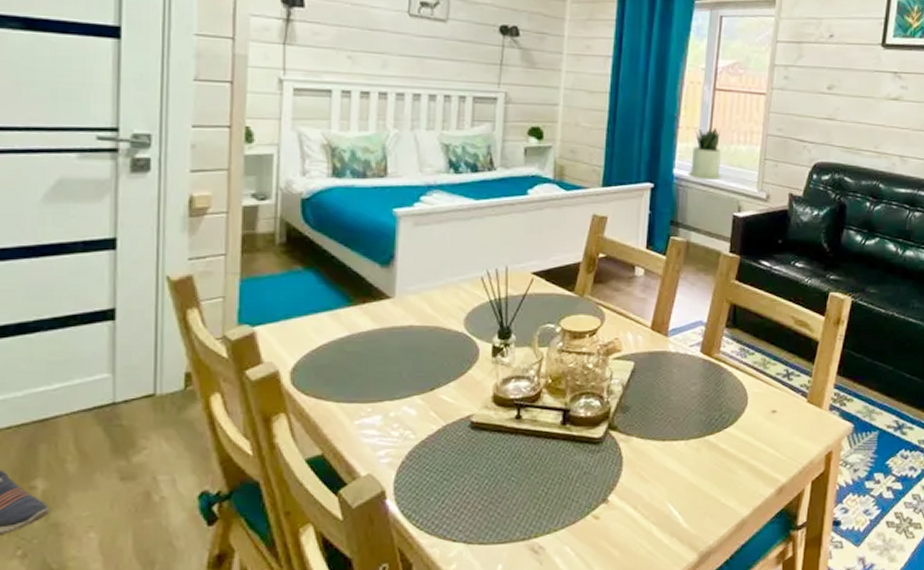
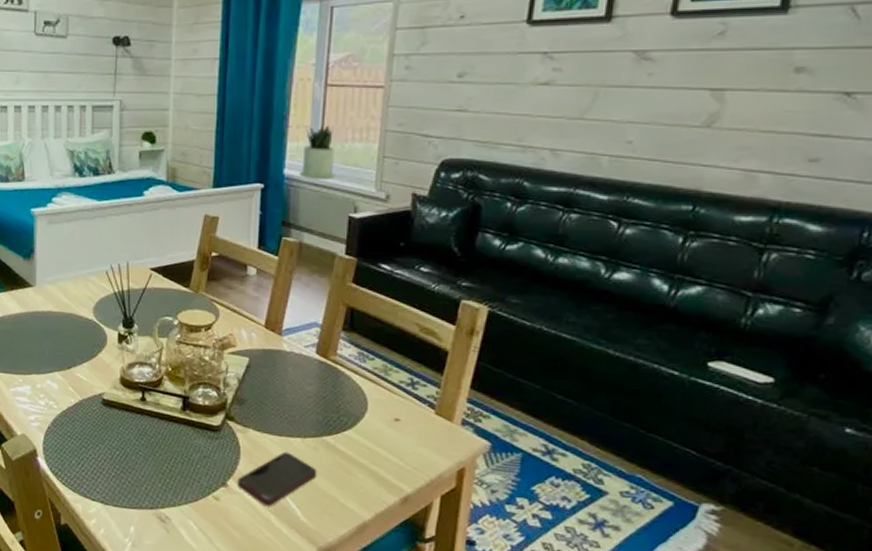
smartphone: none [619,456,700,517] -> present [237,451,317,506]

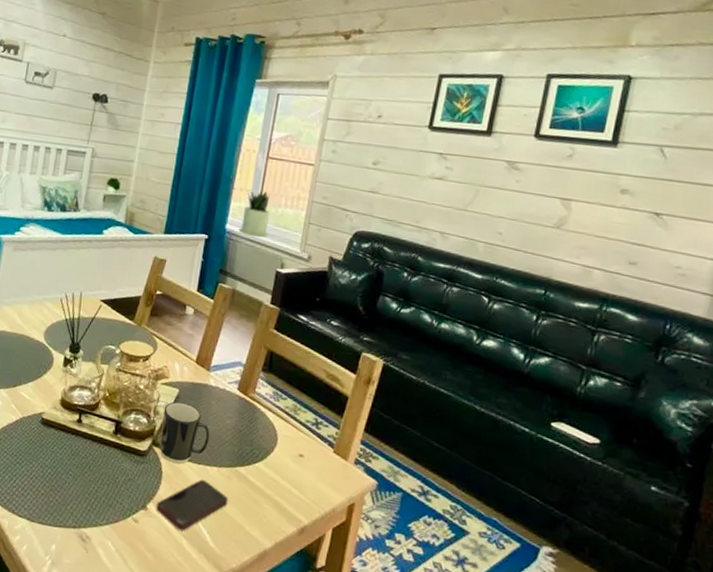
mug: none [234,371,289,437] -> present [160,401,210,464]

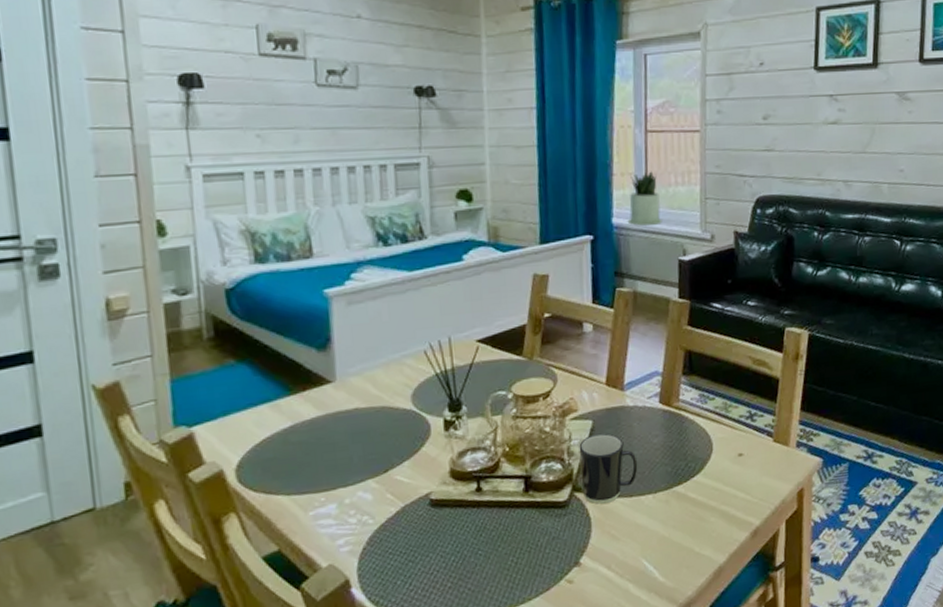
smartphone: present [156,479,229,531] -> none [591,512,671,575]

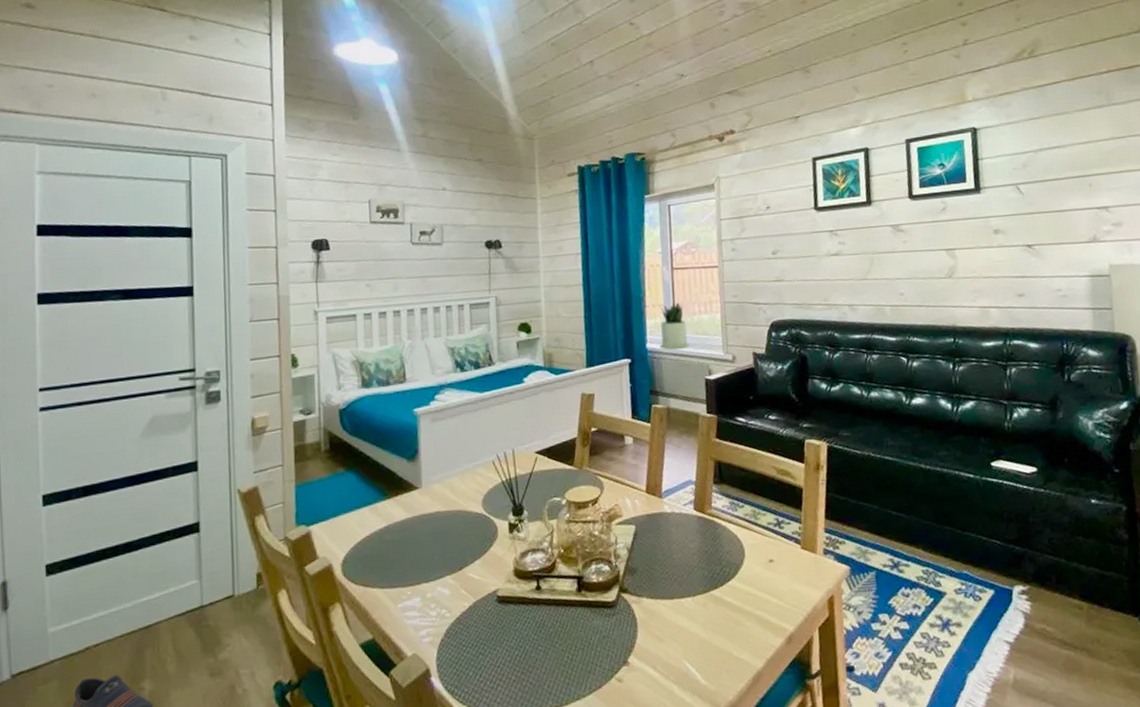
mug: present [579,433,638,504] -> none [624,537,678,605]

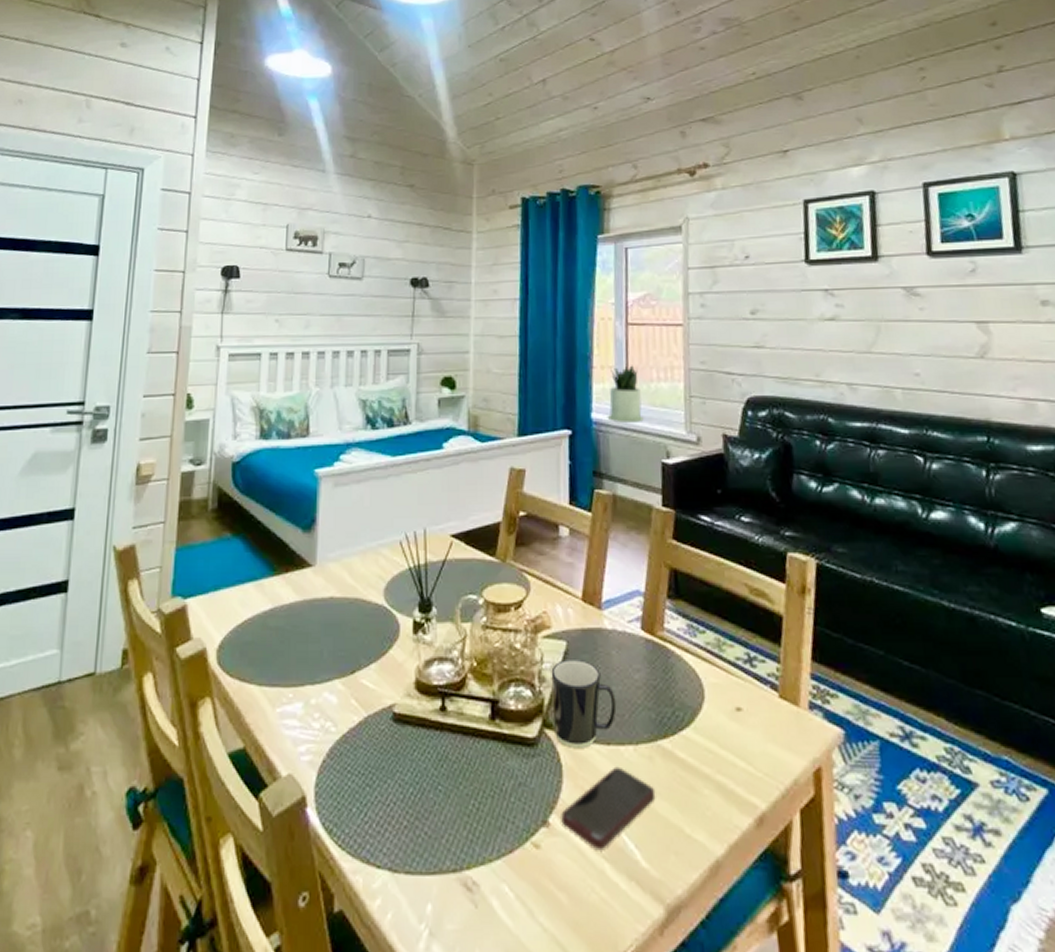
mug: none [624,537,678,605] -> present [551,658,617,748]
smartphone: none [637,614,710,676] -> present [561,766,656,849]

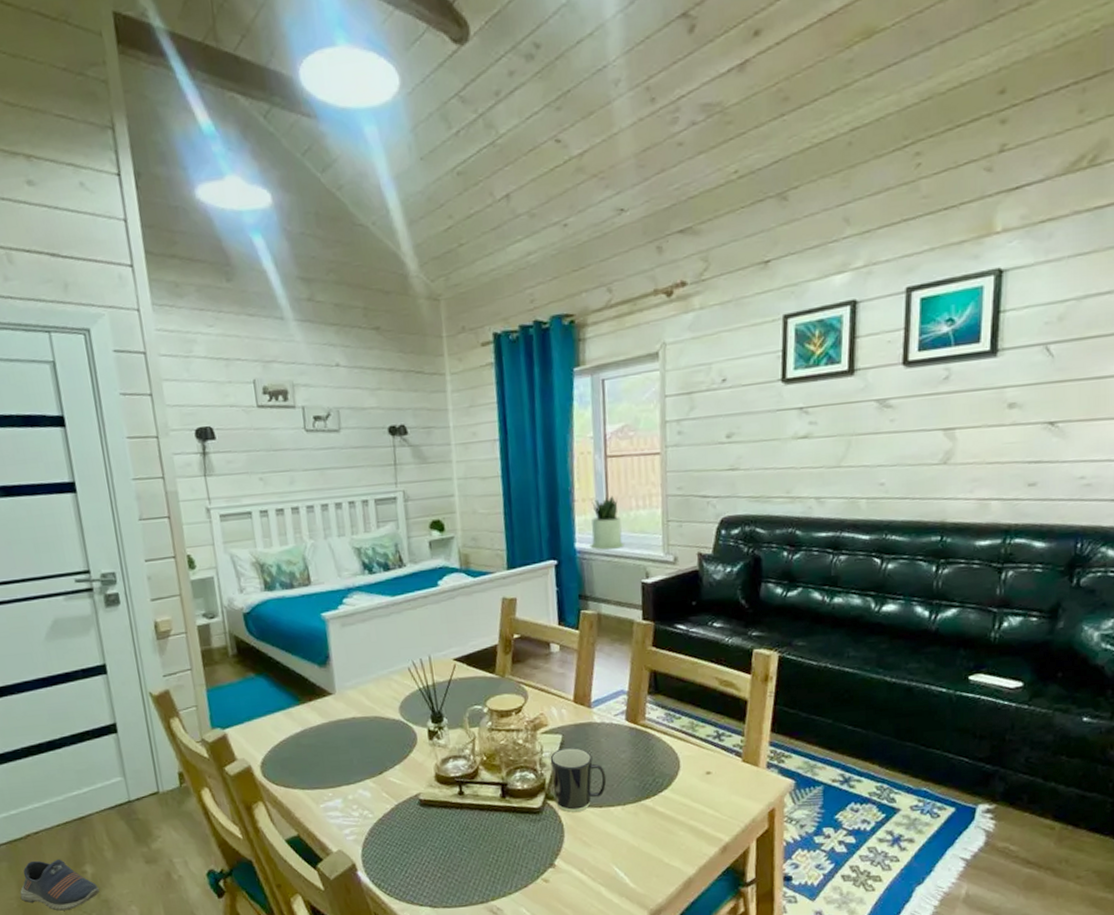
smartphone: present [561,766,656,849] -> none [564,822,640,879]

